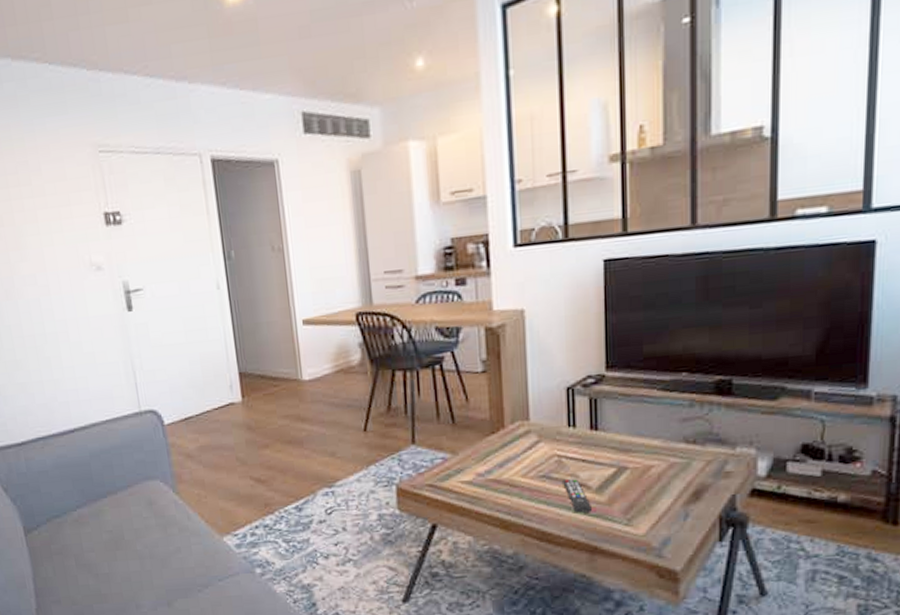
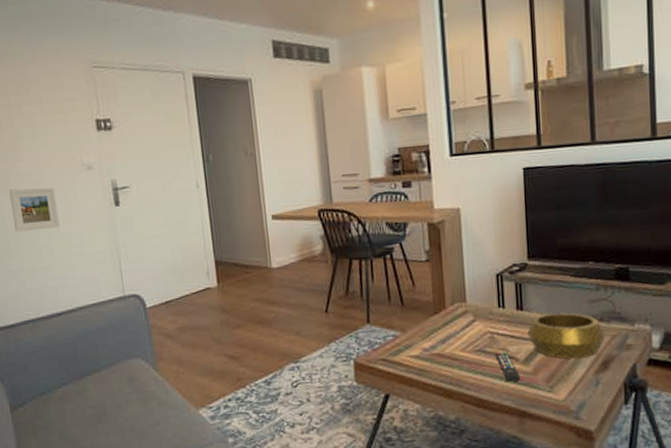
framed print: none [13,290,69,341] -> present [8,187,60,232]
decorative bowl: none [602,433,699,487] -> present [527,313,606,359]

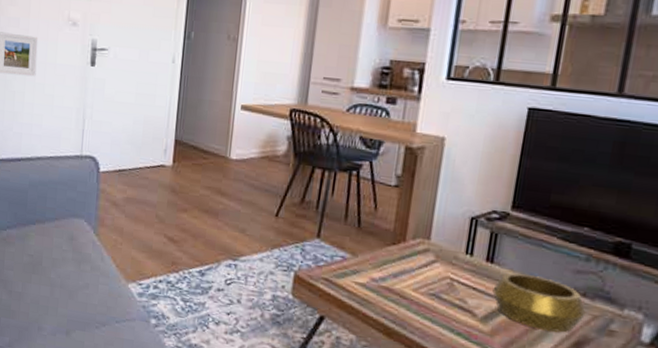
remote control: present [495,352,520,382] -> none [450,302,474,339]

